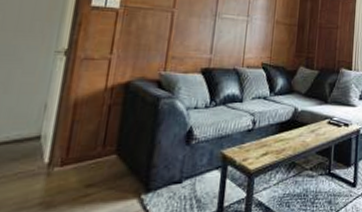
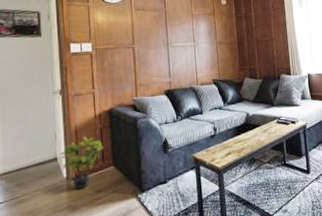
potted plant: none [45,112,109,182] -> present [59,136,104,190]

